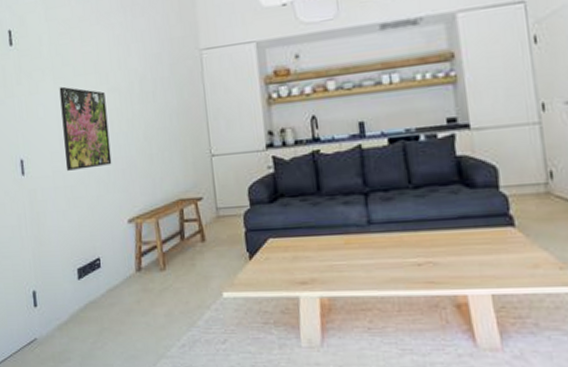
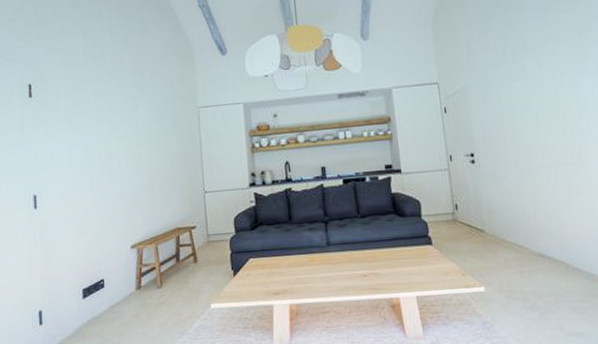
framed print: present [59,86,112,171] -> none [73,133,118,205]

